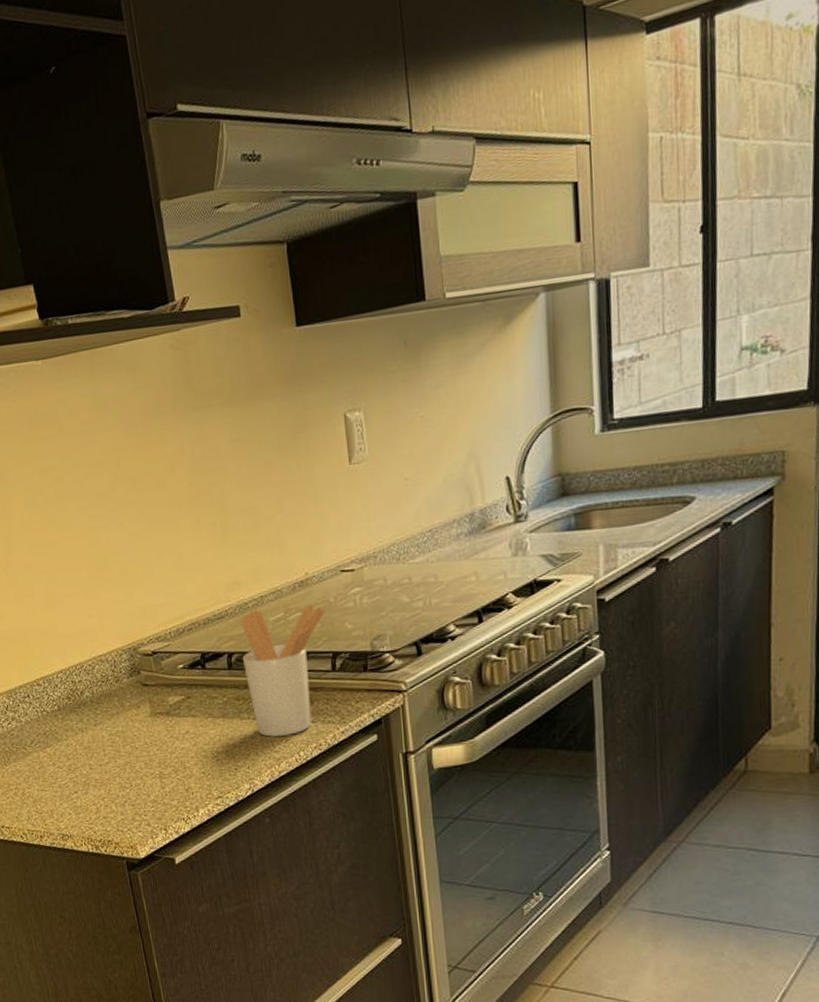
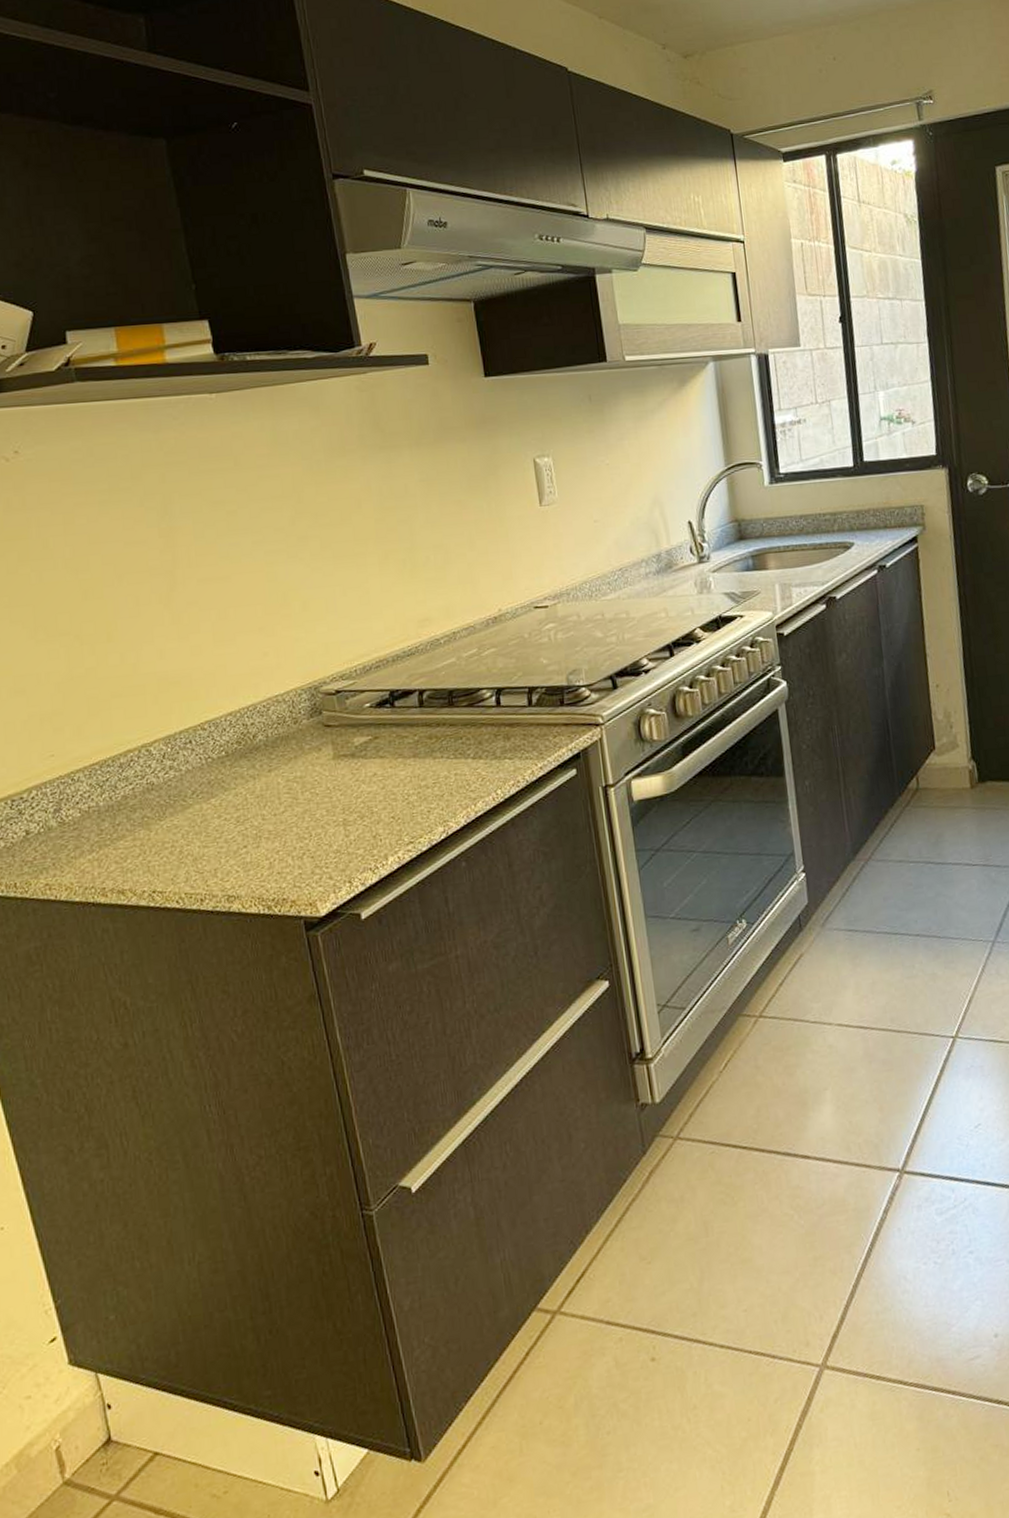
utensil holder: present [240,605,327,737] -> none [432,641,521,776]

